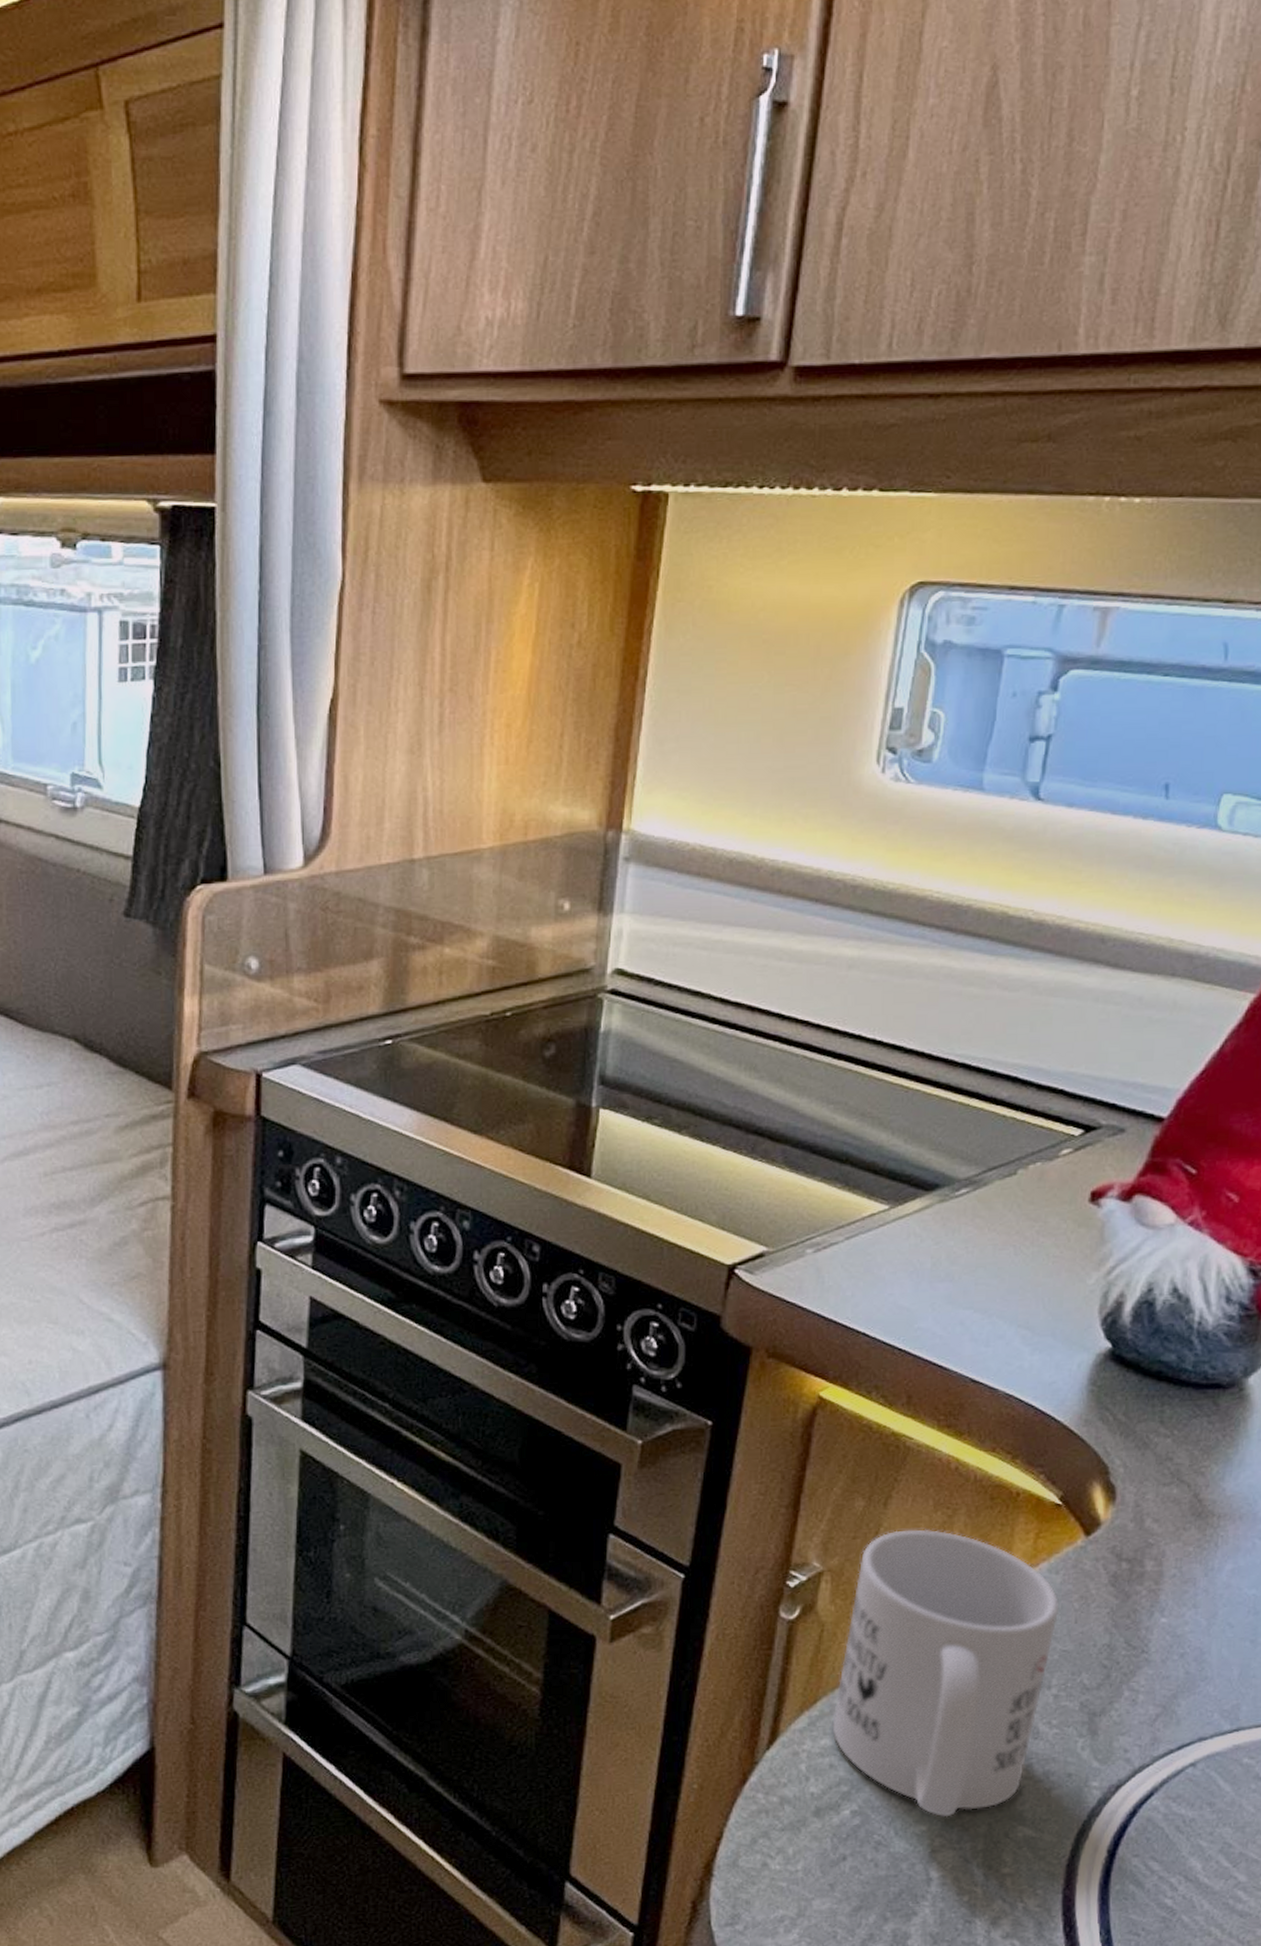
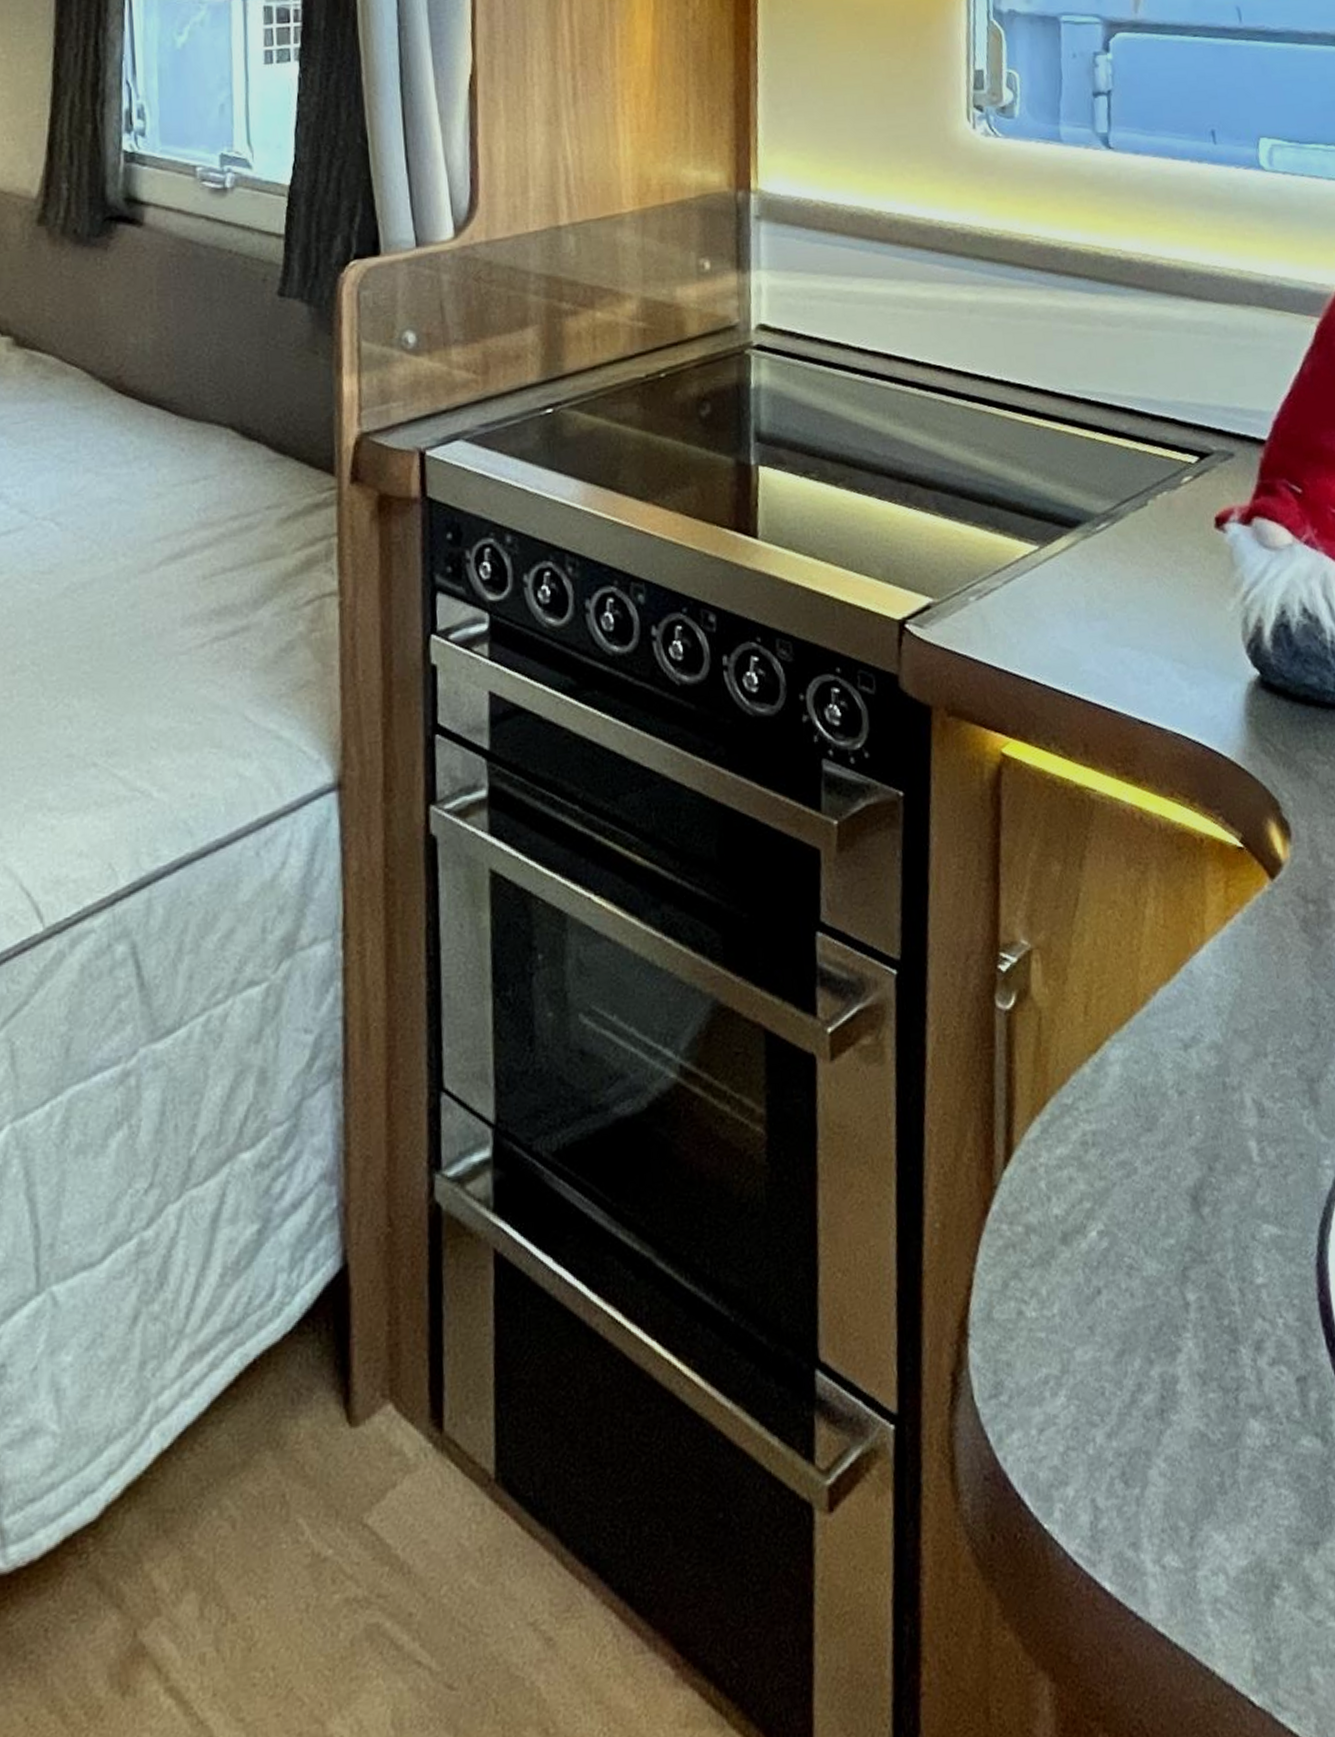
mug: present [832,1529,1060,1818] -> none [1063,889,1261,1225]

